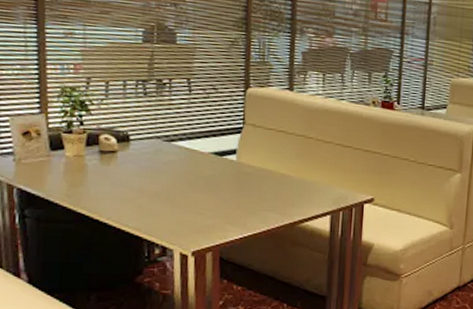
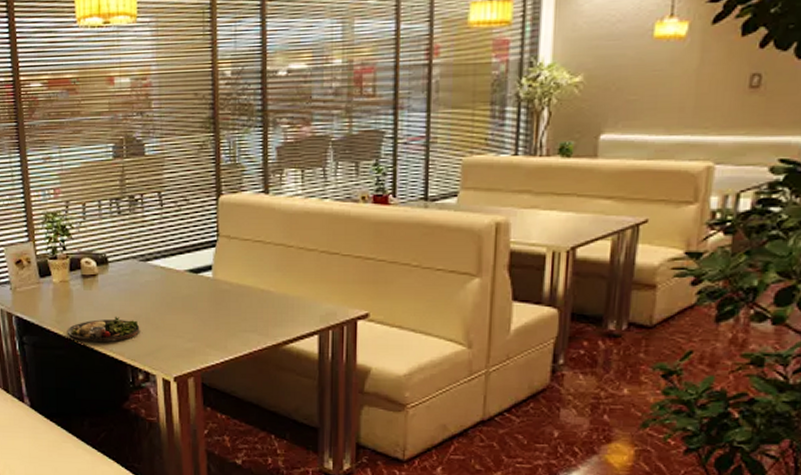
dinner plate: none [78,192,160,218] -> present [67,316,140,343]

